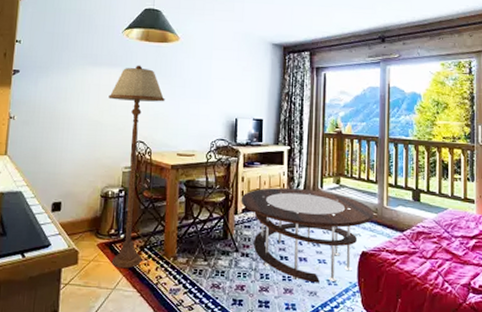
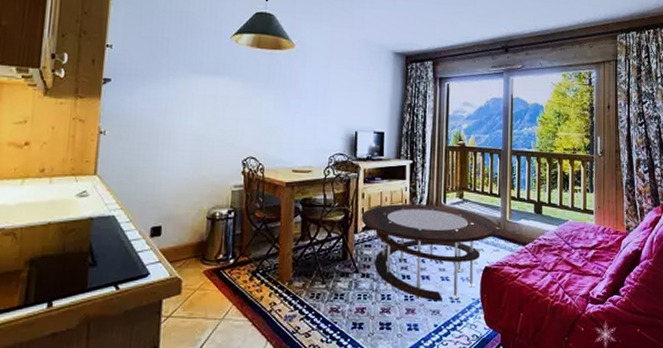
floor lamp: present [108,65,165,269] -> none [215,74,279,297]

